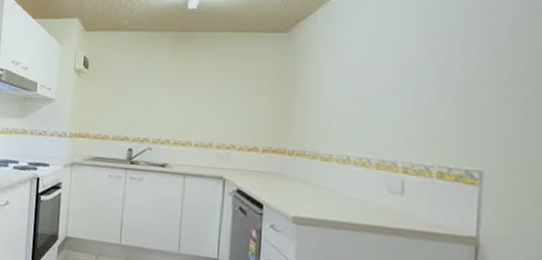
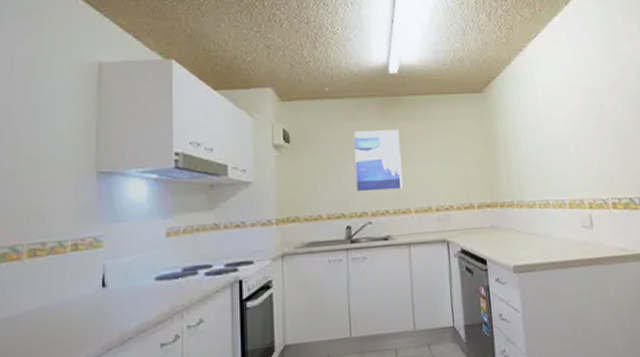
wall art: none [142,63,190,122] -> present [353,129,403,192]

